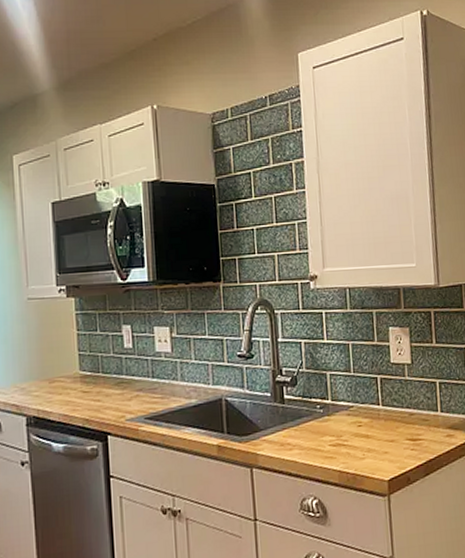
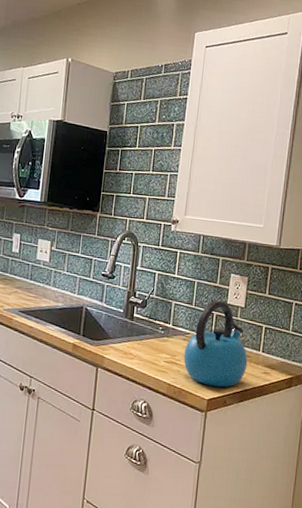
kettle: none [351,361,427,464] -> present [183,300,248,388]

